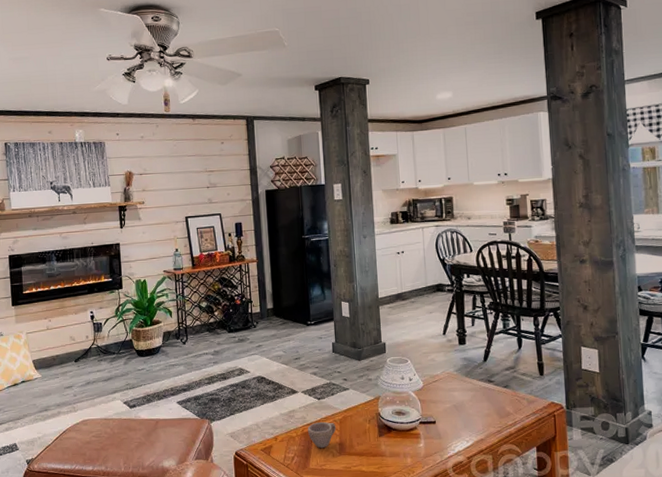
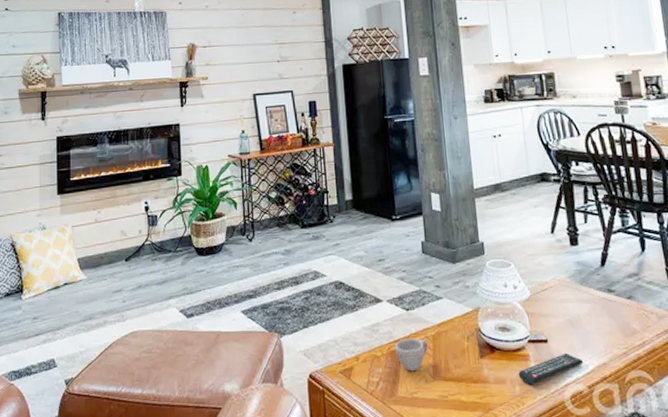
remote control: none [410,431,465,457] -> present [518,352,584,384]

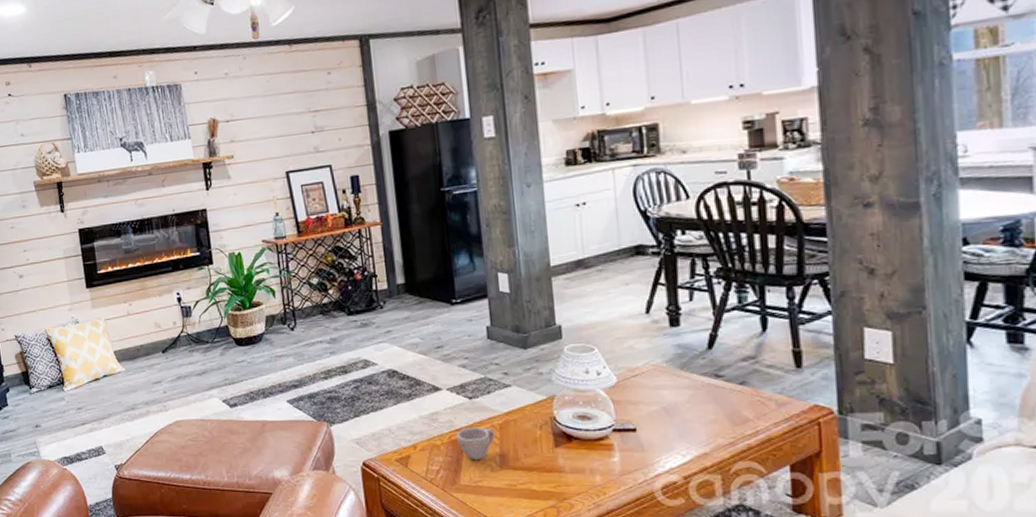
remote control: present [518,352,584,384] -> none [599,442,680,474]

